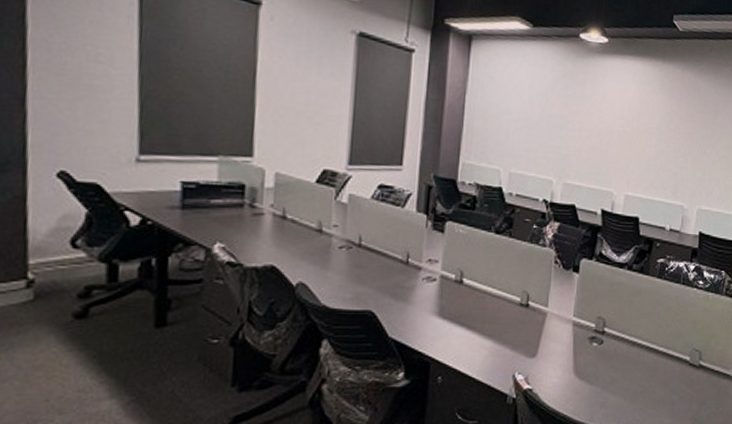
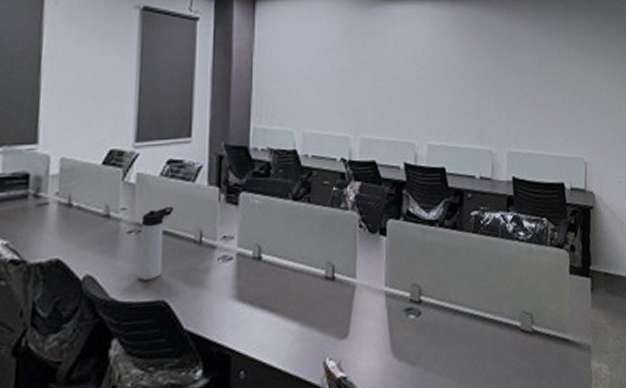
thermos bottle: none [347,228,384,291] -> present [137,207,174,280]

